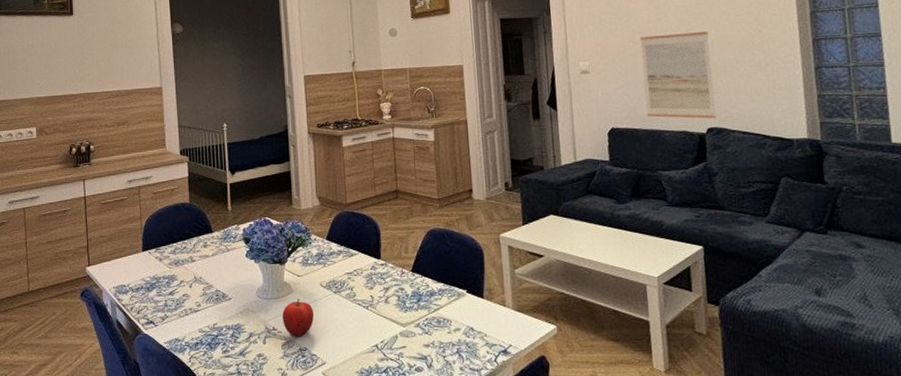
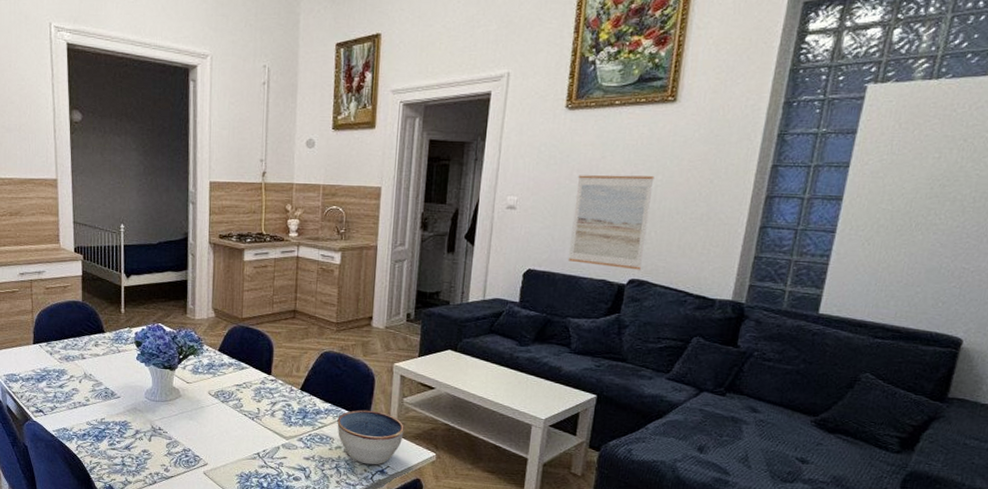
fruit: present [282,298,314,338] -> none [169,403,201,439]
bowl: none [452,286,521,346] -> present [337,409,404,465]

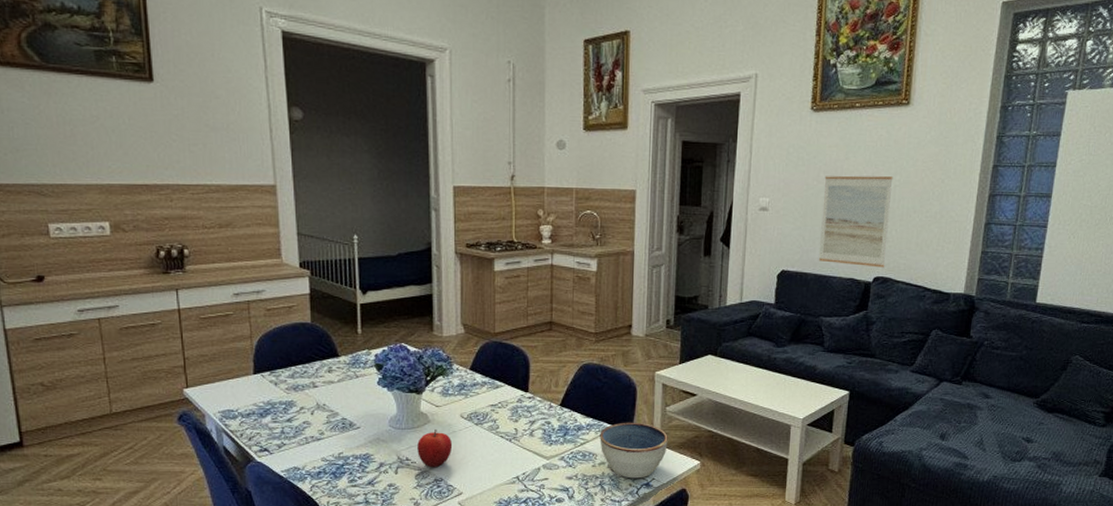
fruit: none [169,403,201,439] -> present [417,428,453,468]

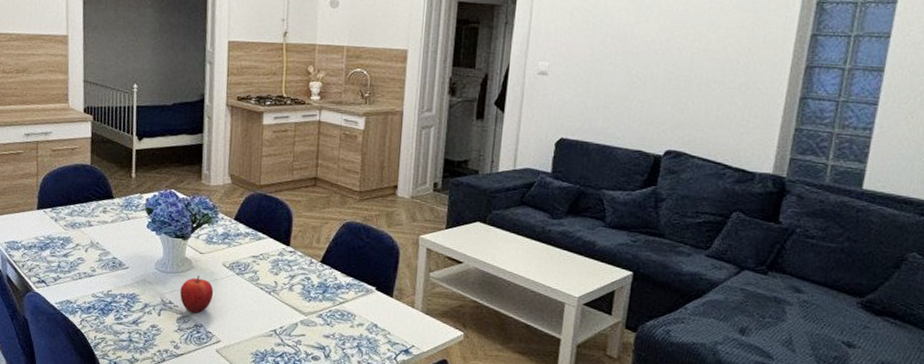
bowl: present [600,422,668,479] -> none [359,284,430,344]
wall art: present [818,175,893,268] -> none [602,41,691,141]

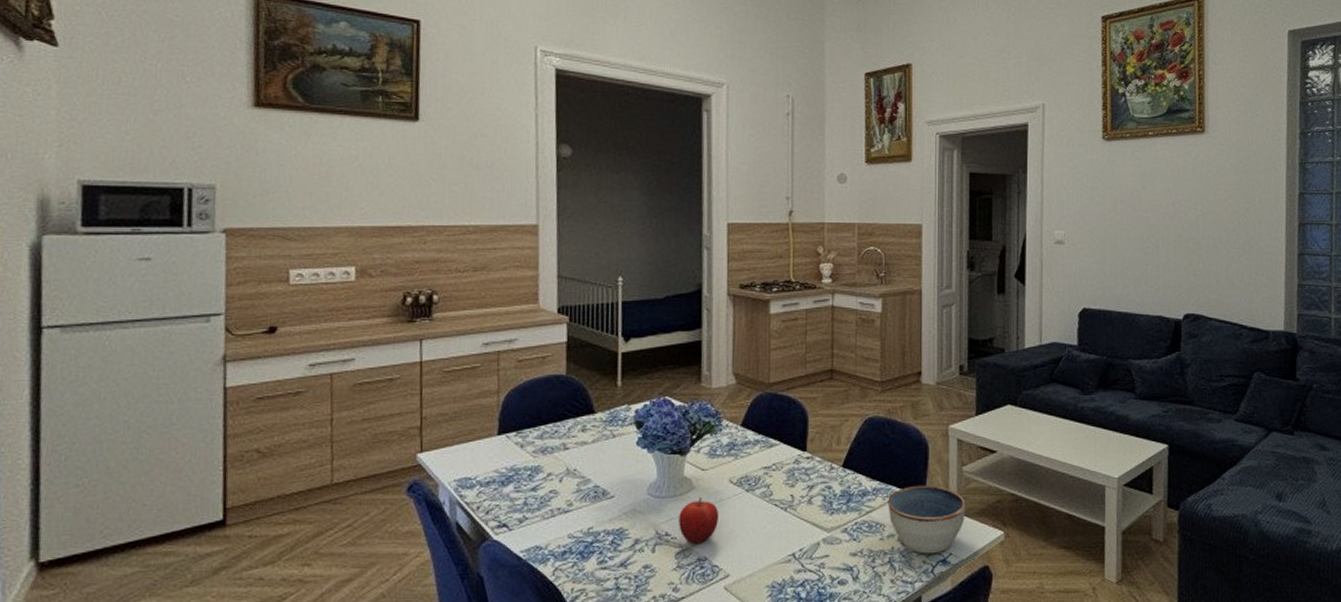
bowl: none [359,284,430,344] -> present [888,485,966,554]

